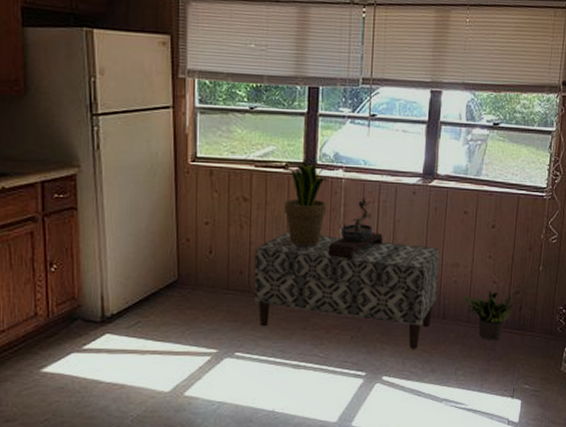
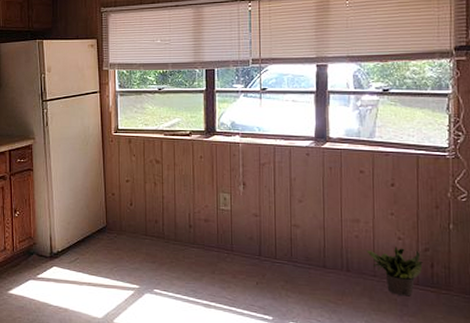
bench: present [253,231,440,349] -> none [167,188,339,299]
potted plant: present [282,161,329,246] -> none [187,129,227,201]
bonsai tree: present [328,197,383,259] -> none [230,159,281,213]

